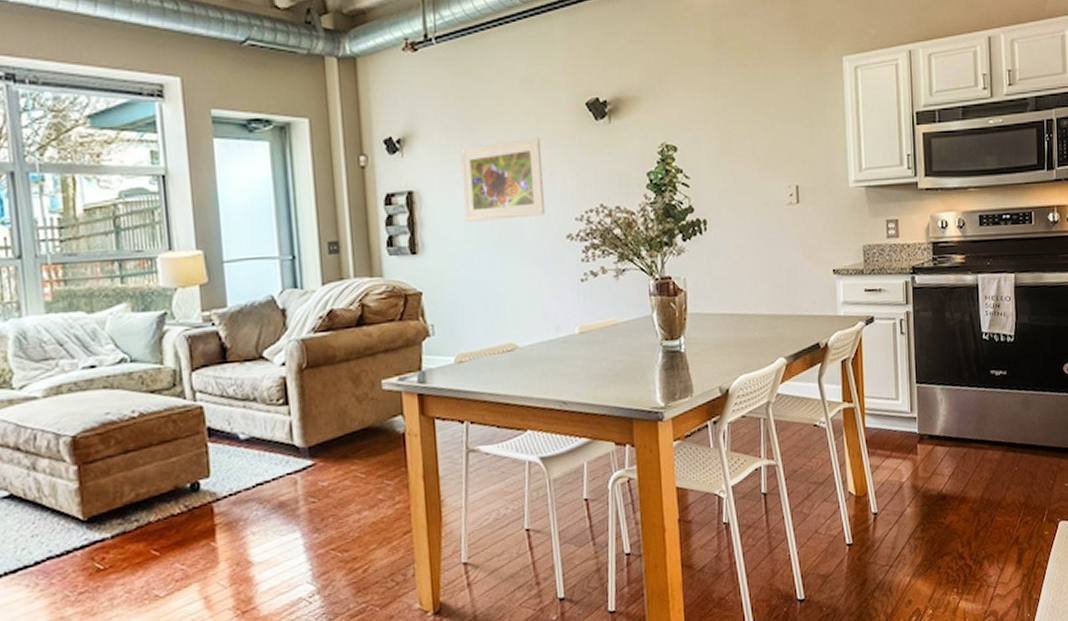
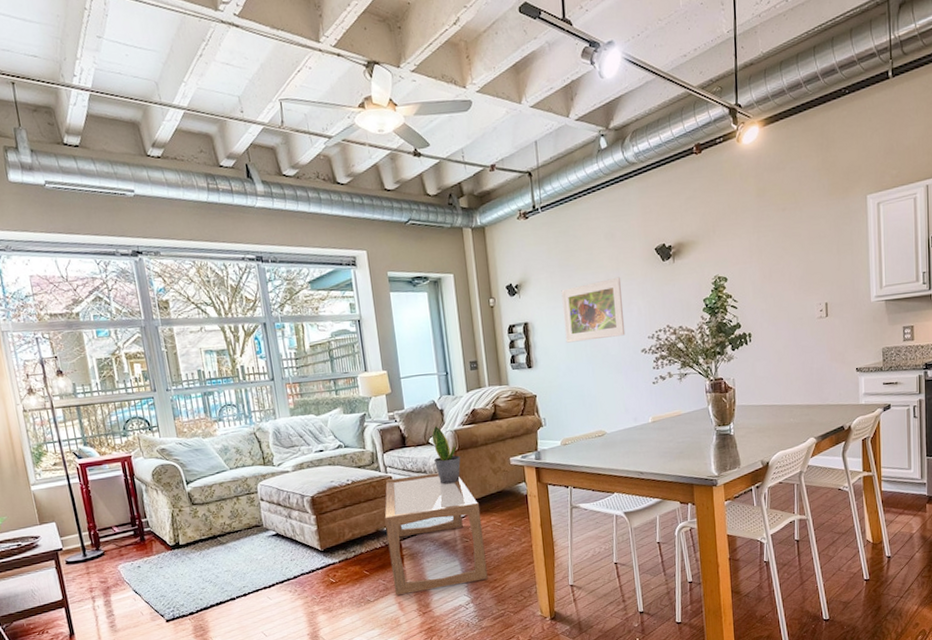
coffee table: none [188,400,344,586] -> present [384,472,488,595]
potted plant: none [267,331,310,418] -> present [431,425,461,484]

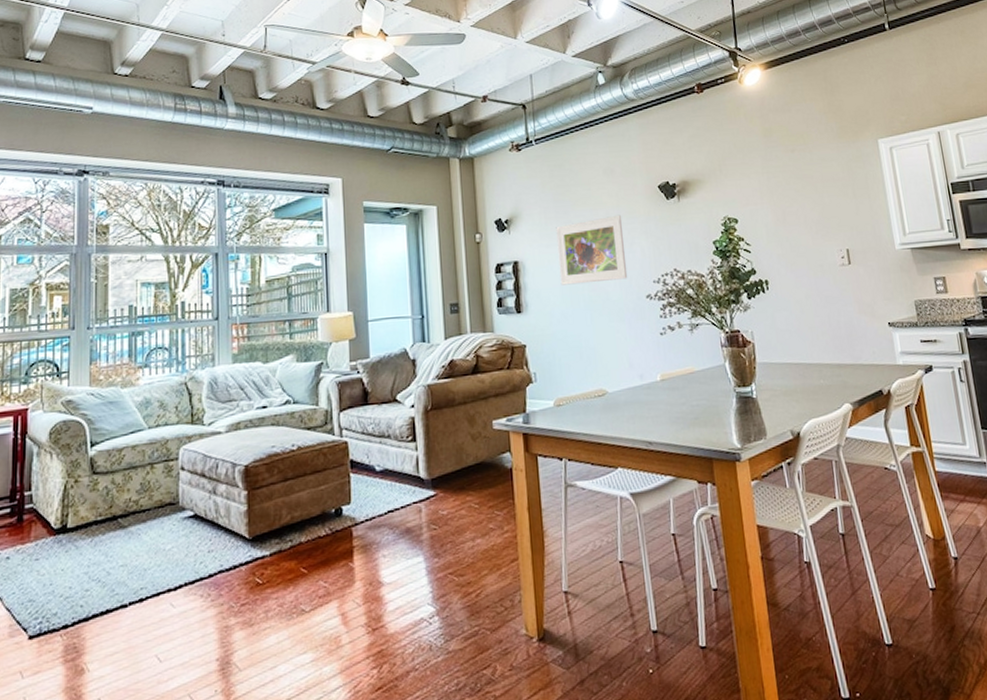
coffee table: present [384,472,488,595] -> none [334,437,460,603]
potted plant: present [431,425,461,484] -> none [400,378,434,453]

